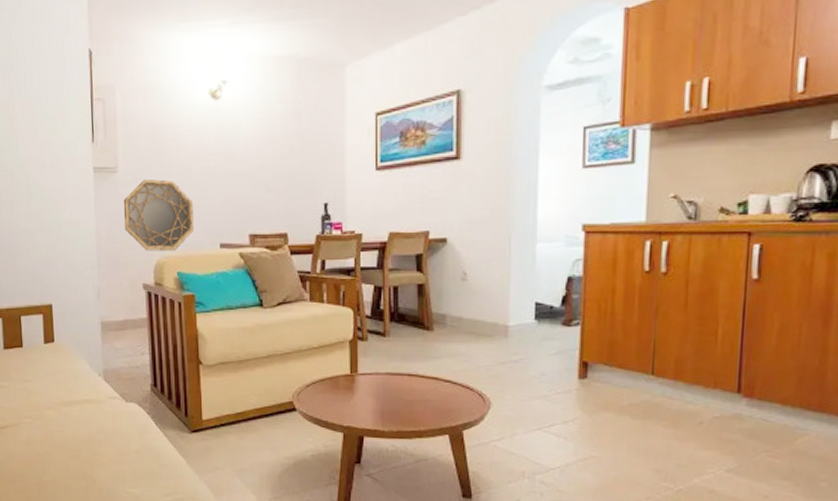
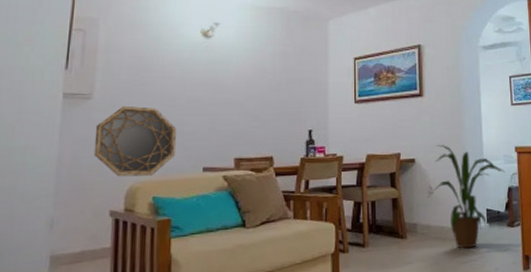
house plant: none [460,221,565,348] -> present [427,145,505,249]

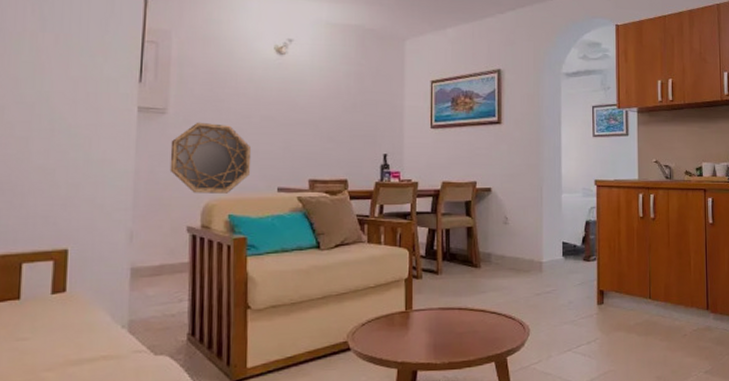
house plant: present [427,145,505,249] -> none [503,175,583,281]

